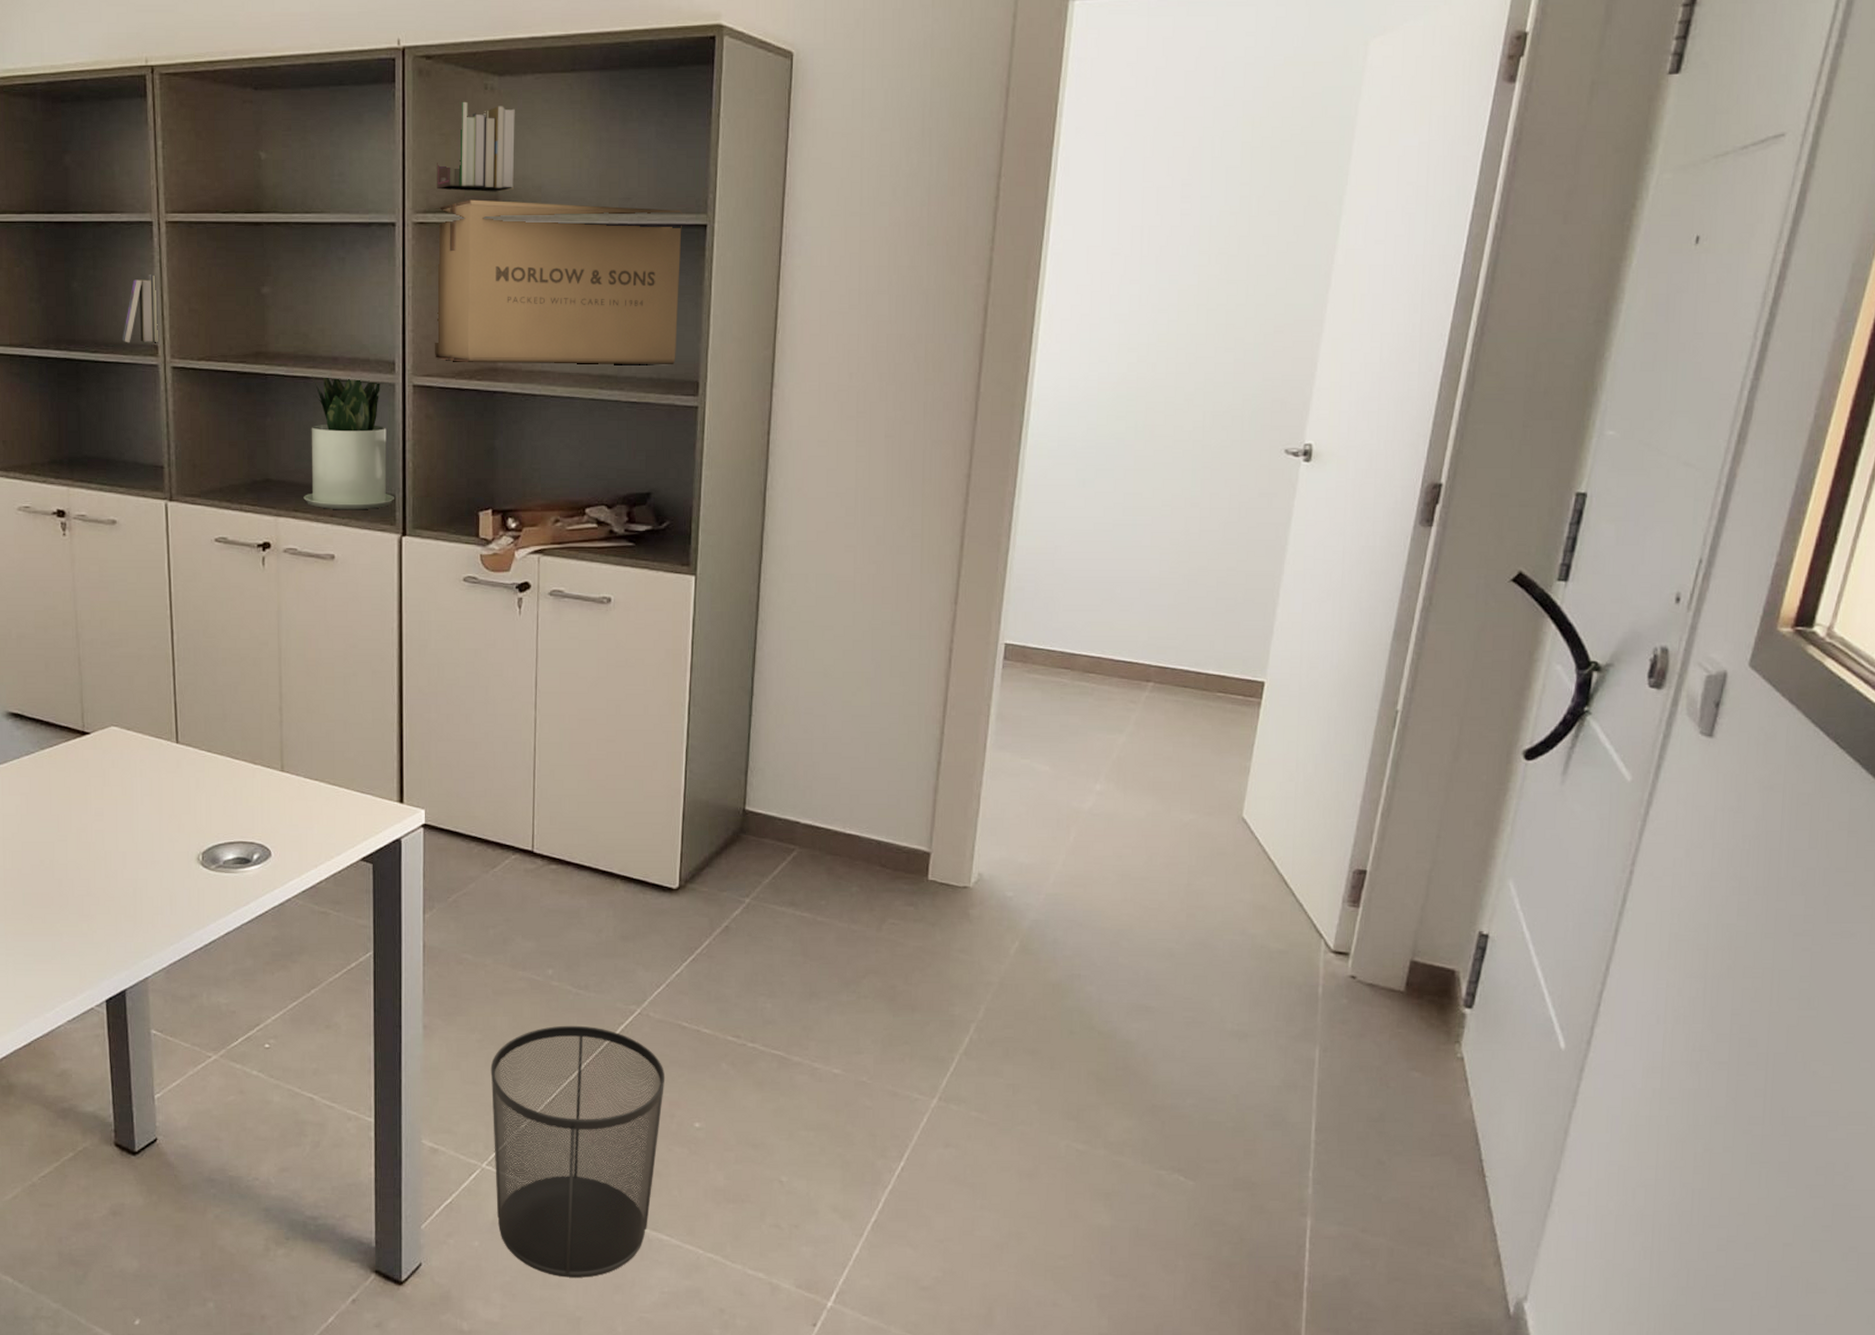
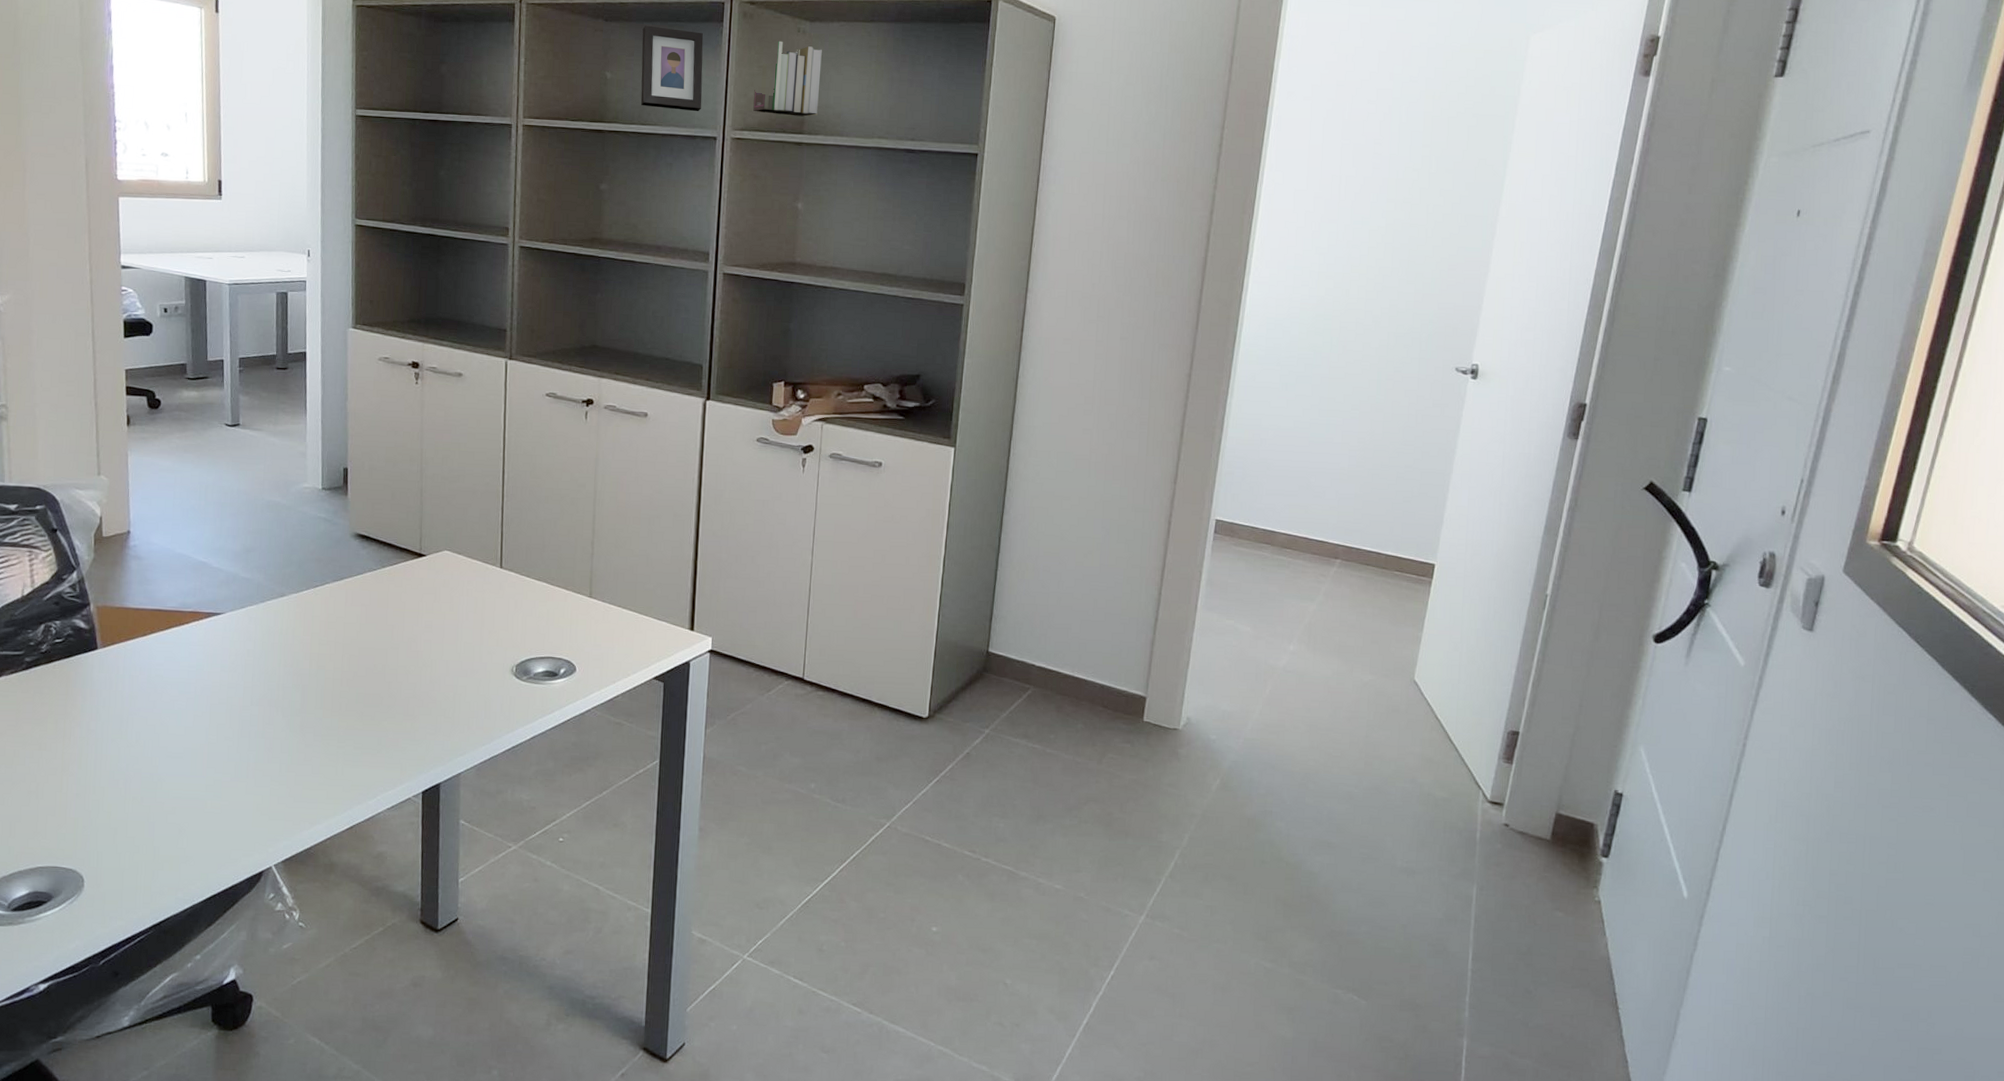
books: present [121,275,158,343] -> none [478,168,512,226]
picture frame: none [299,92,376,194] -> present [640,25,704,112]
planter: present [303,374,395,510] -> none [624,259,703,376]
box: present [434,199,682,365] -> none [743,121,958,269]
waste bin: present [490,1025,666,1278] -> none [754,834,909,1063]

